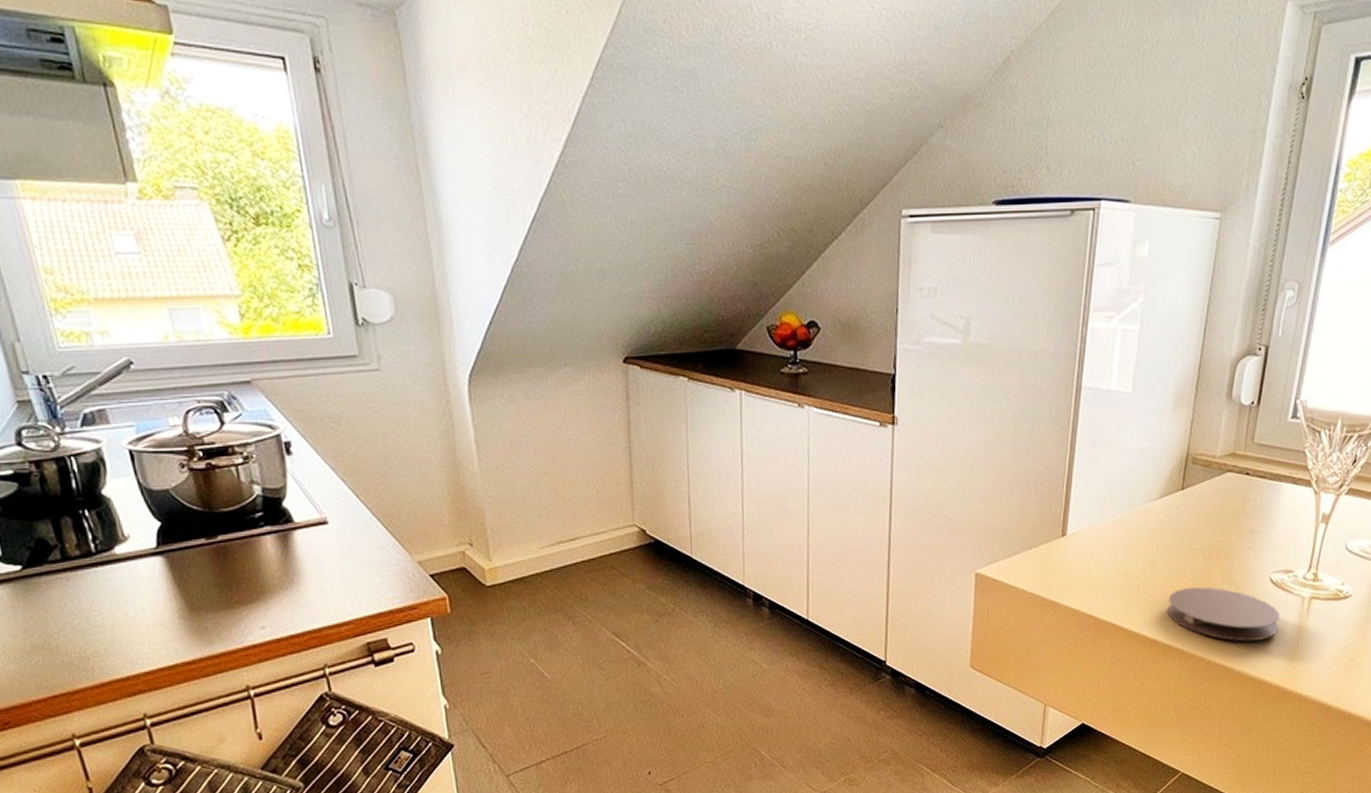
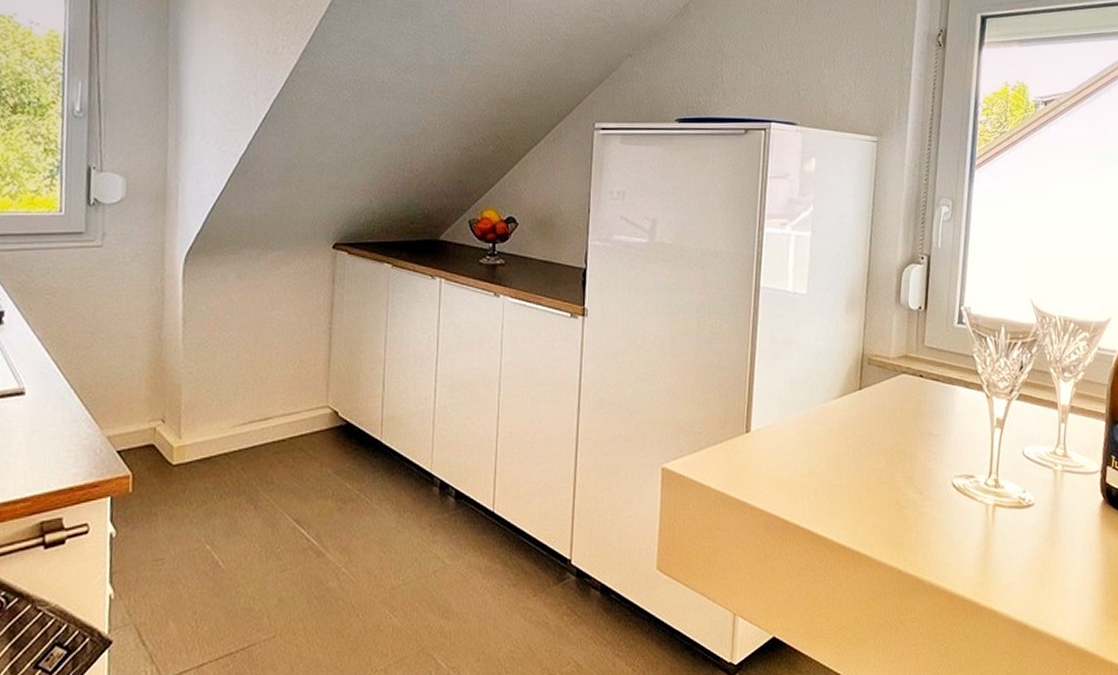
coaster: present [1167,587,1280,642] -> none [853,490,967,550]

